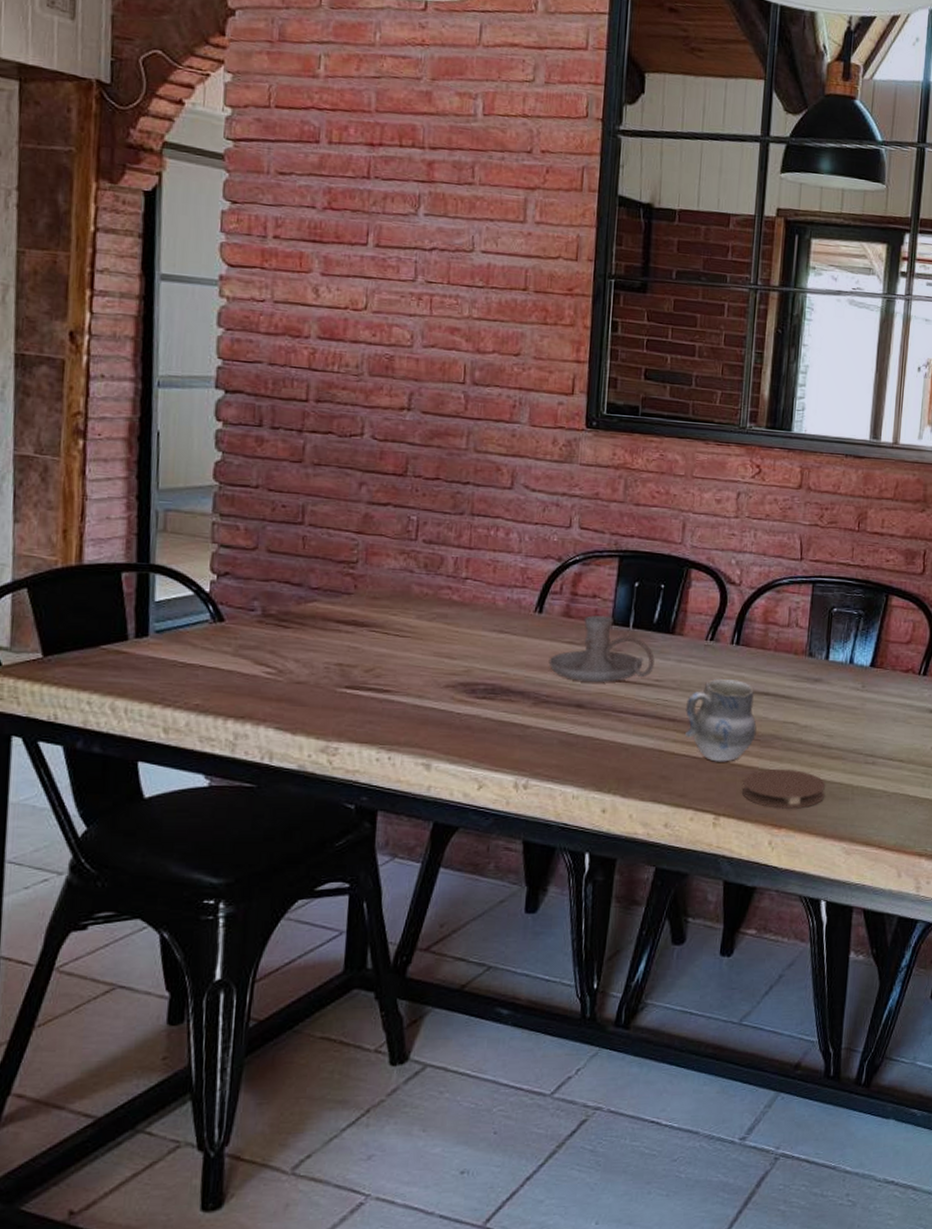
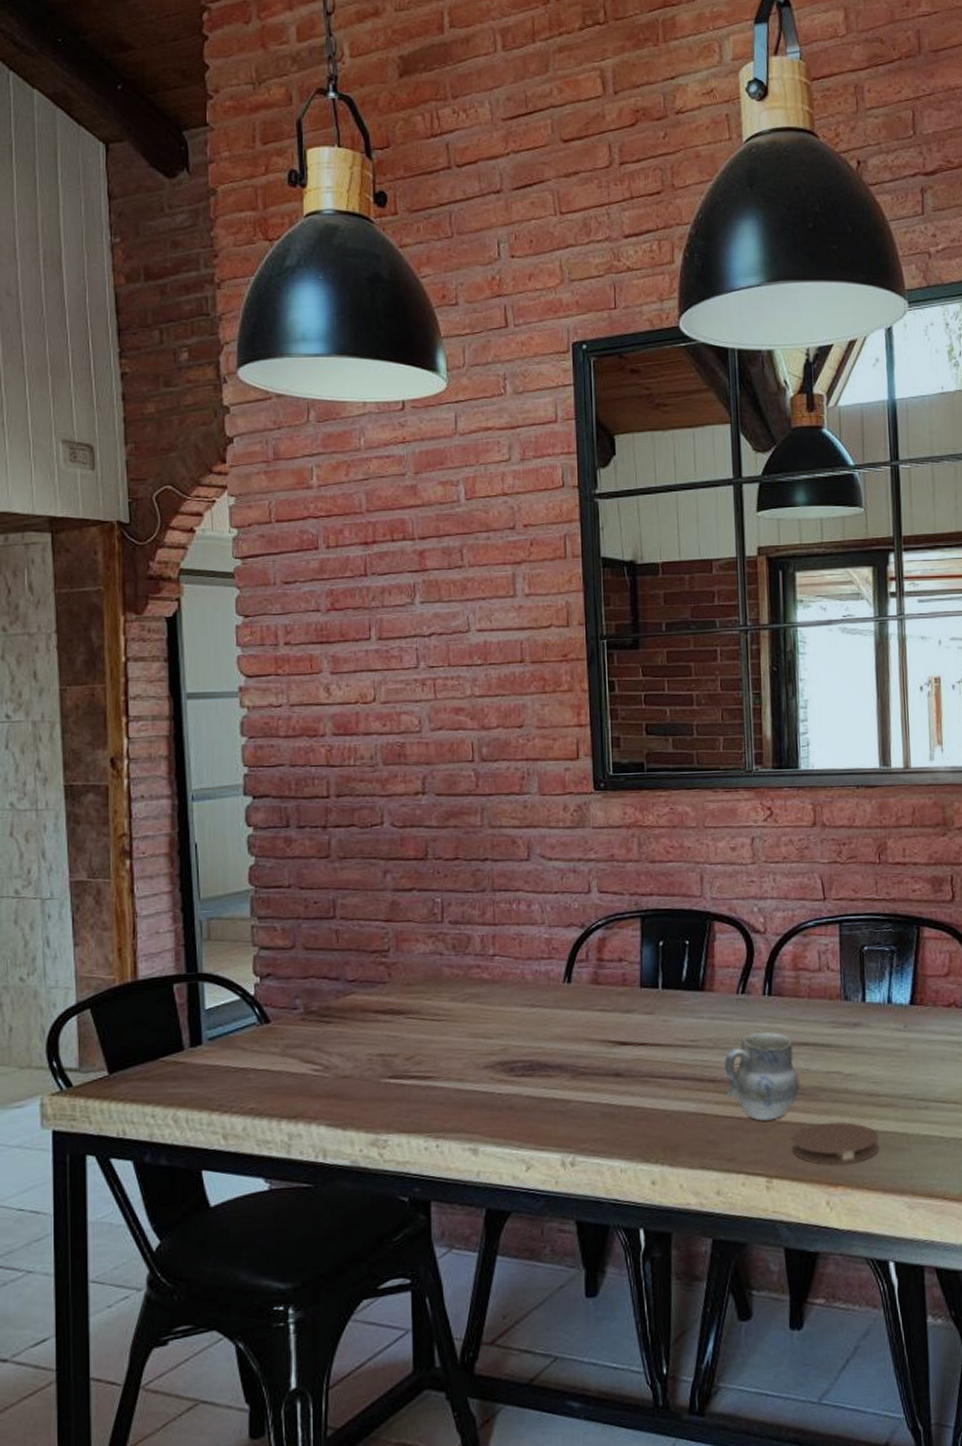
candle holder: present [548,615,655,682] -> none [582,978,688,1049]

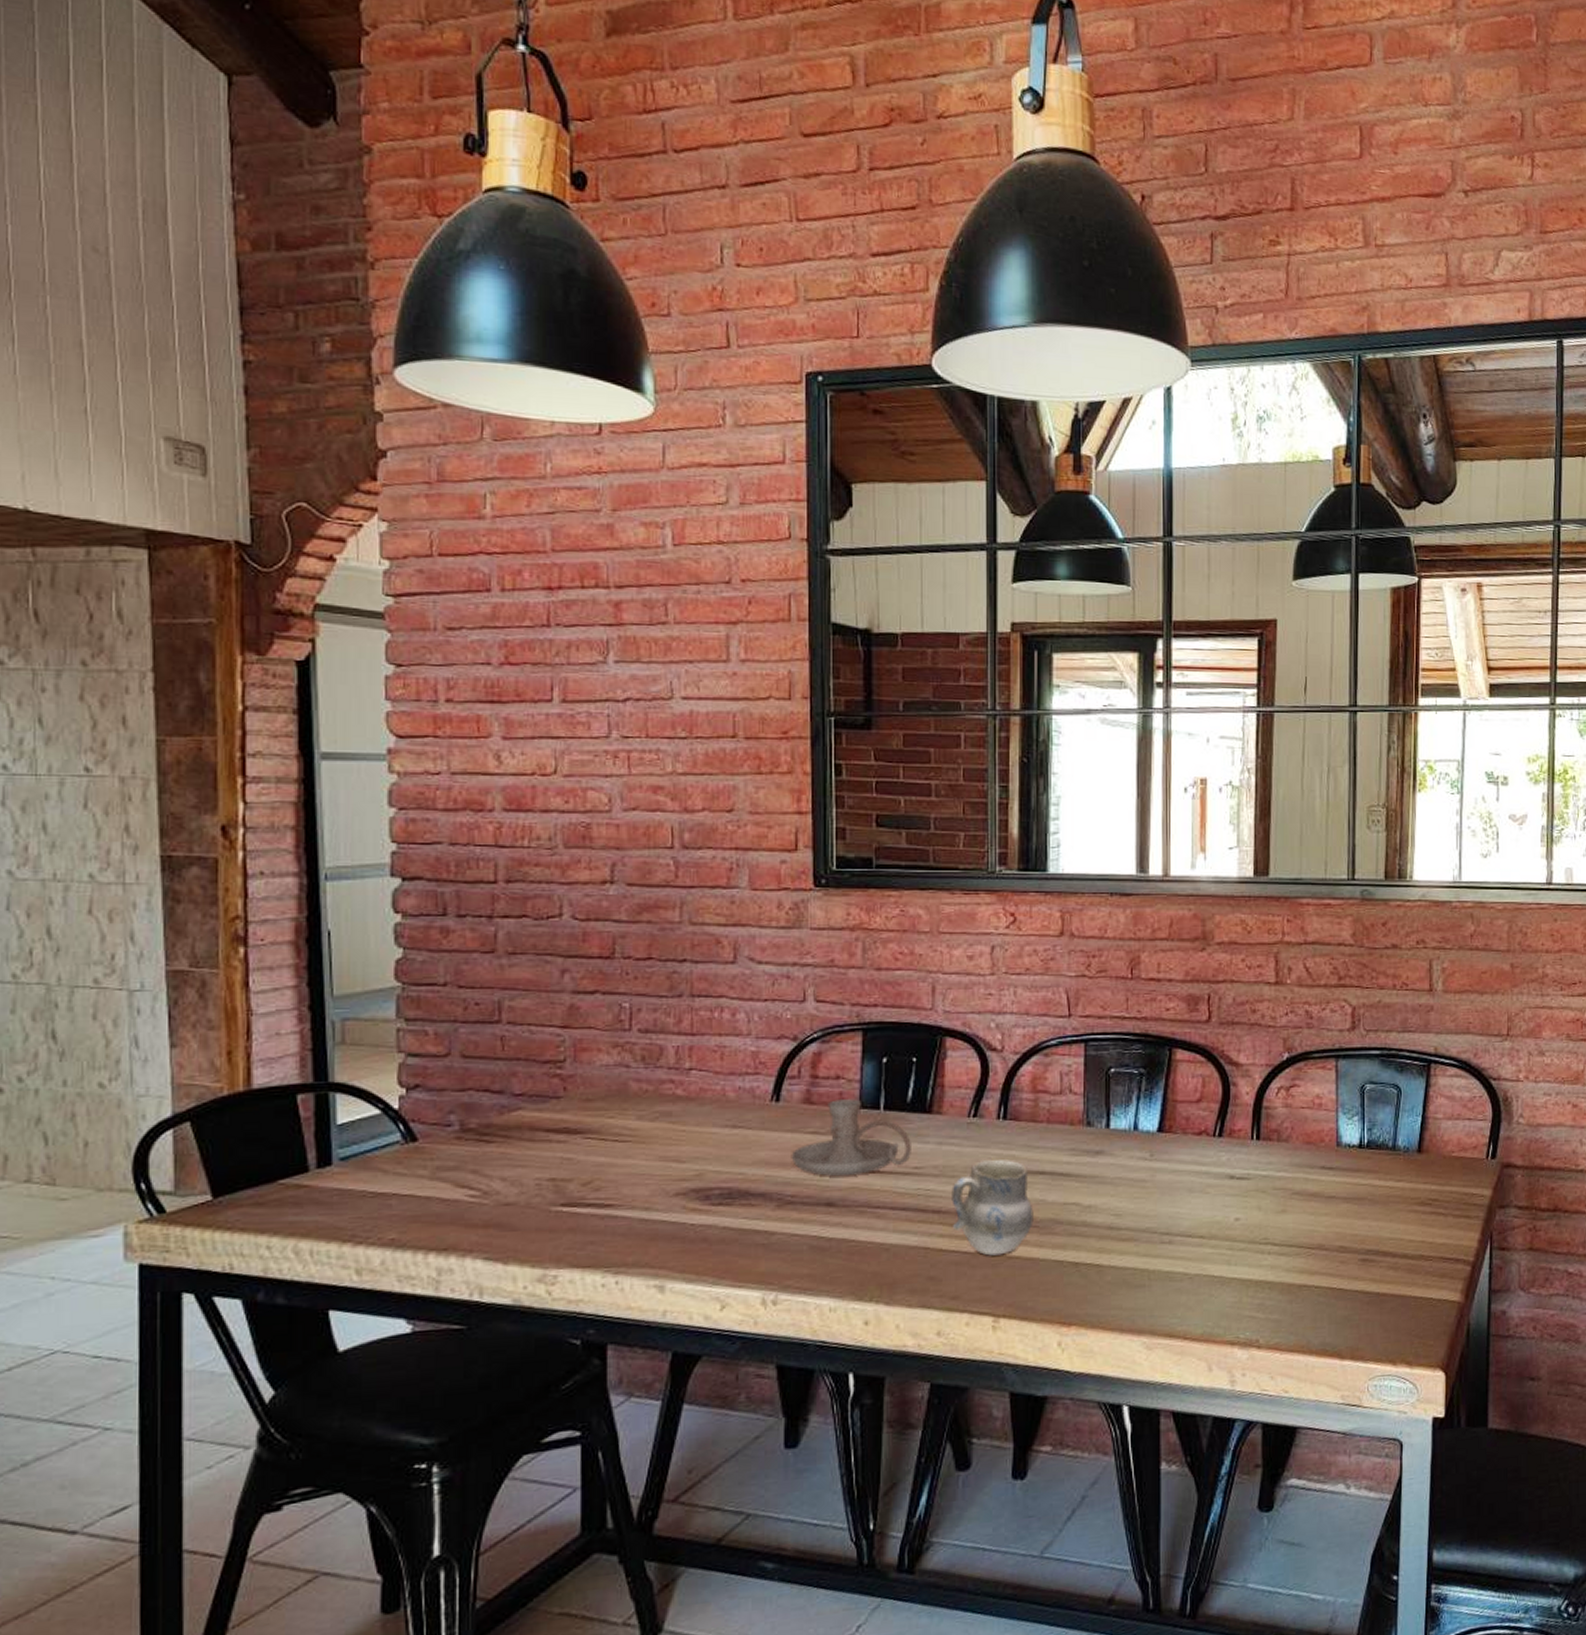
candle holder: none [582,978,688,1049] -> present [791,1098,911,1176]
coaster: present [792,1122,880,1166] -> none [1023,1257,1118,1305]

